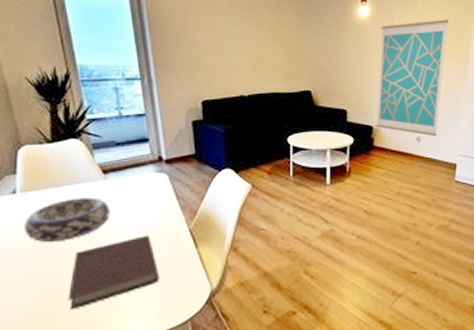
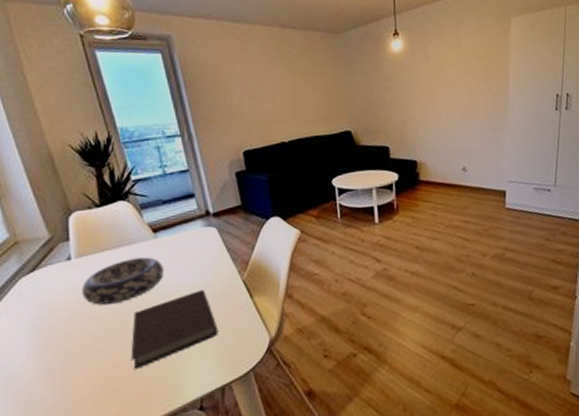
wall art: present [375,19,450,137] -> none [416,44,485,166]

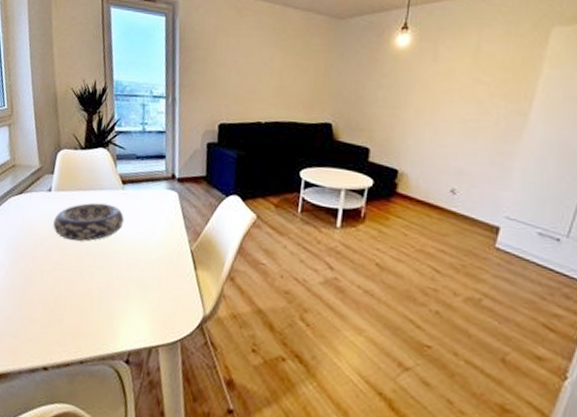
notebook: present [131,290,218,370] -> none [79,248,159,307]

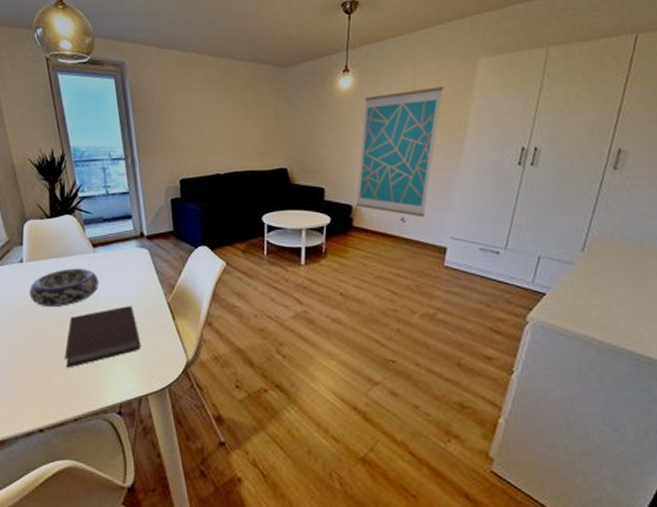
notebook: none [79,248,159,307] -> present [64,306,141,368]
wall art: none [401,53,511,192] -> present [355,87,445,218]

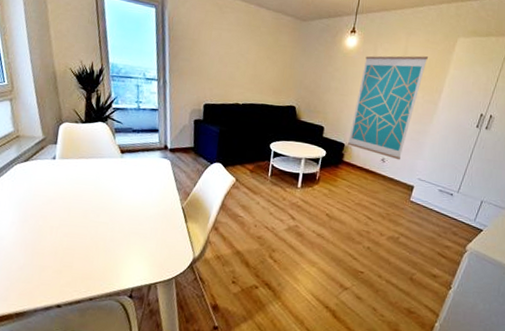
decorative bowl: present [29,268,99,308] -> none [59,169,124,202]
notebook: present [64,306,141,368] -> none [86,206,156,255]

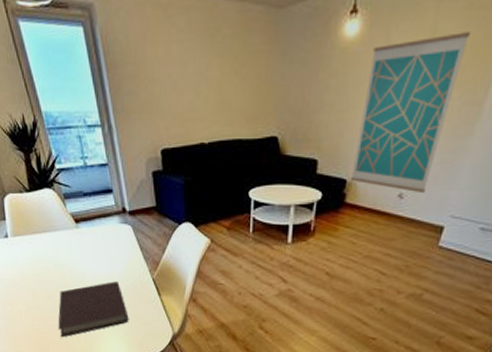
notebook: none [86,206,156,255] -> present [58,281,129,338]

